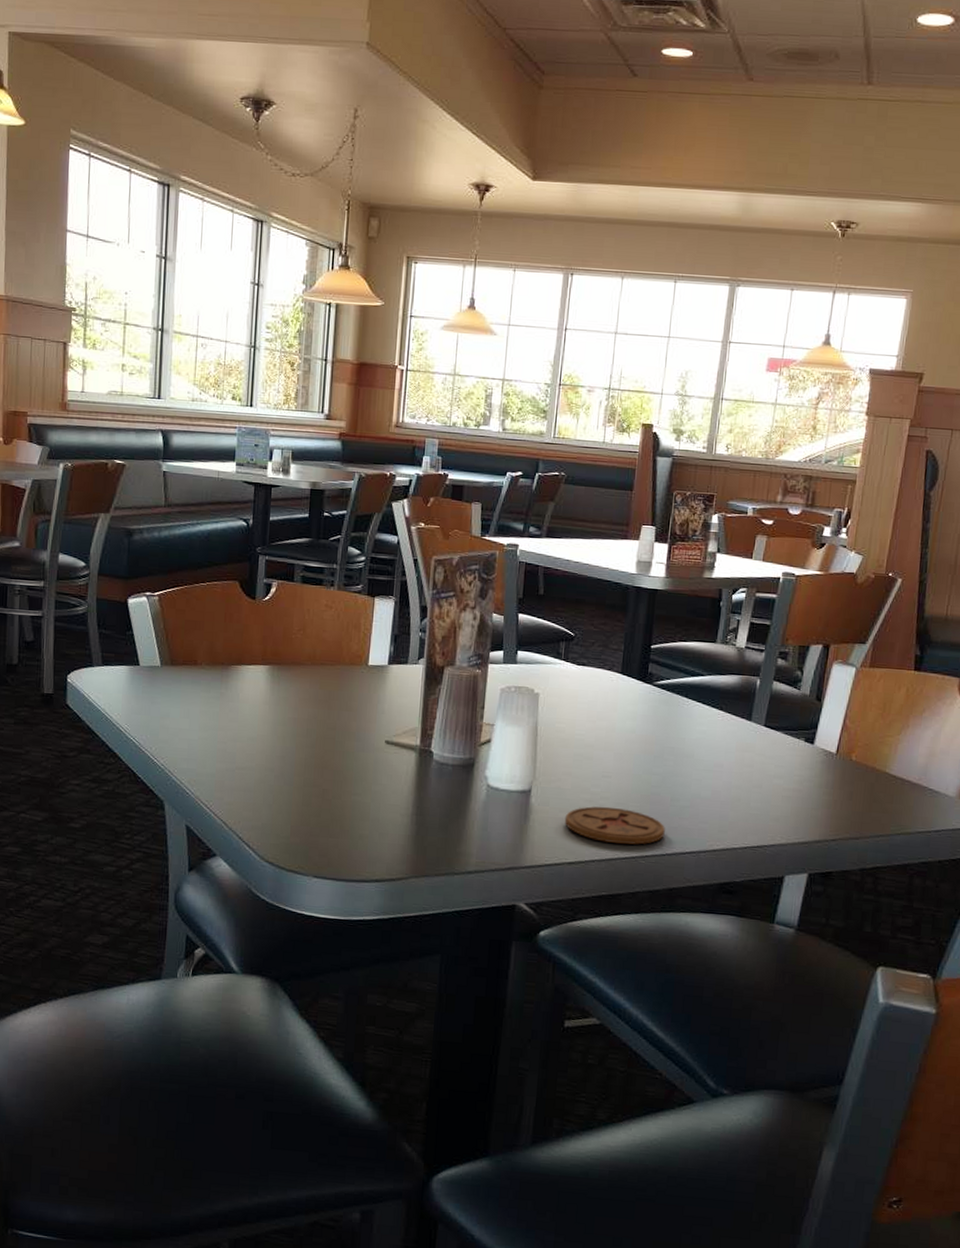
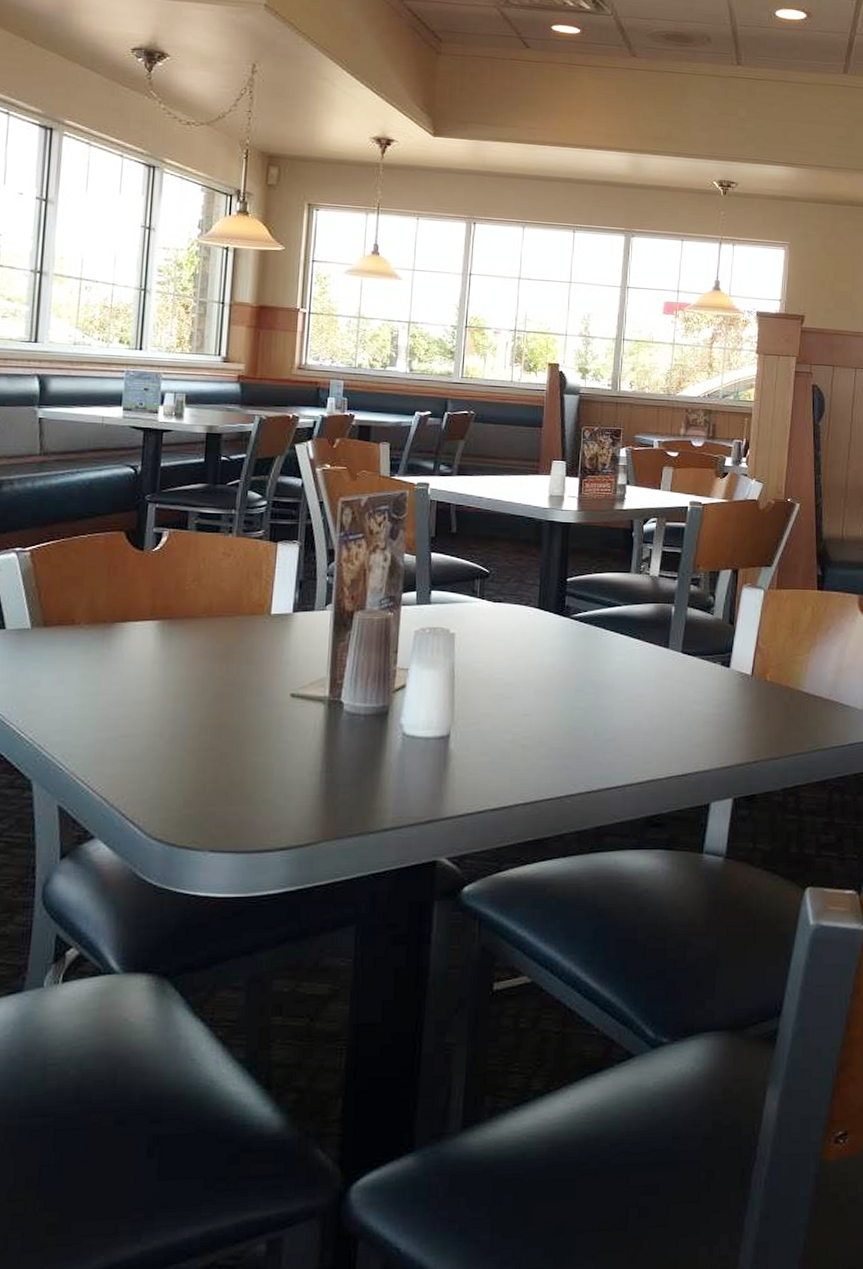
coaster: present [564,806,665,845] -> none [486,746,590,785]

